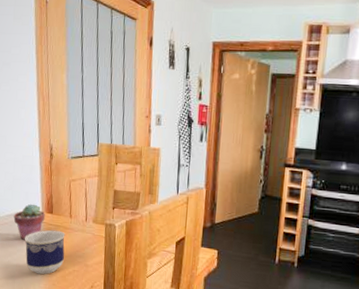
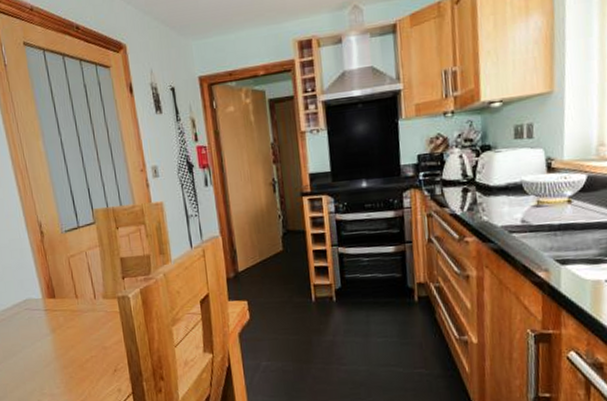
potted succulent: present [13,203,45,240] -> none [10,291,48,334]
cup: present [25,229,65,275] -> none [28,315,79,370]

